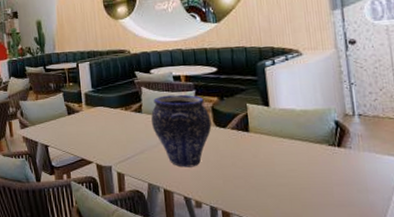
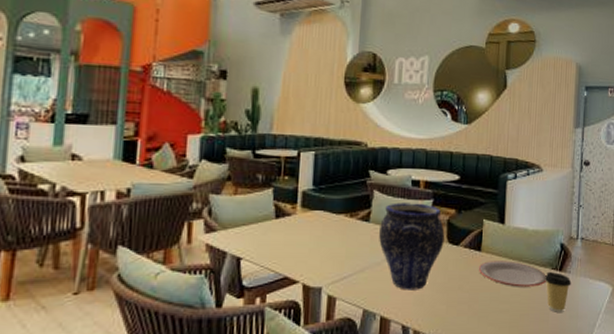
plate: none [248,139,324,163] -> present [478,261,547,287]
coffee cup: none [321,147,355,186] -> present [544,271,572,312]

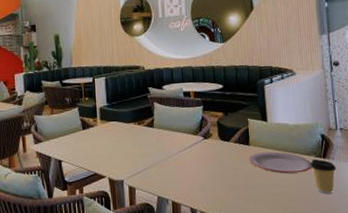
vase: present [379,202,445,290] -> none [162,109,217,180]

